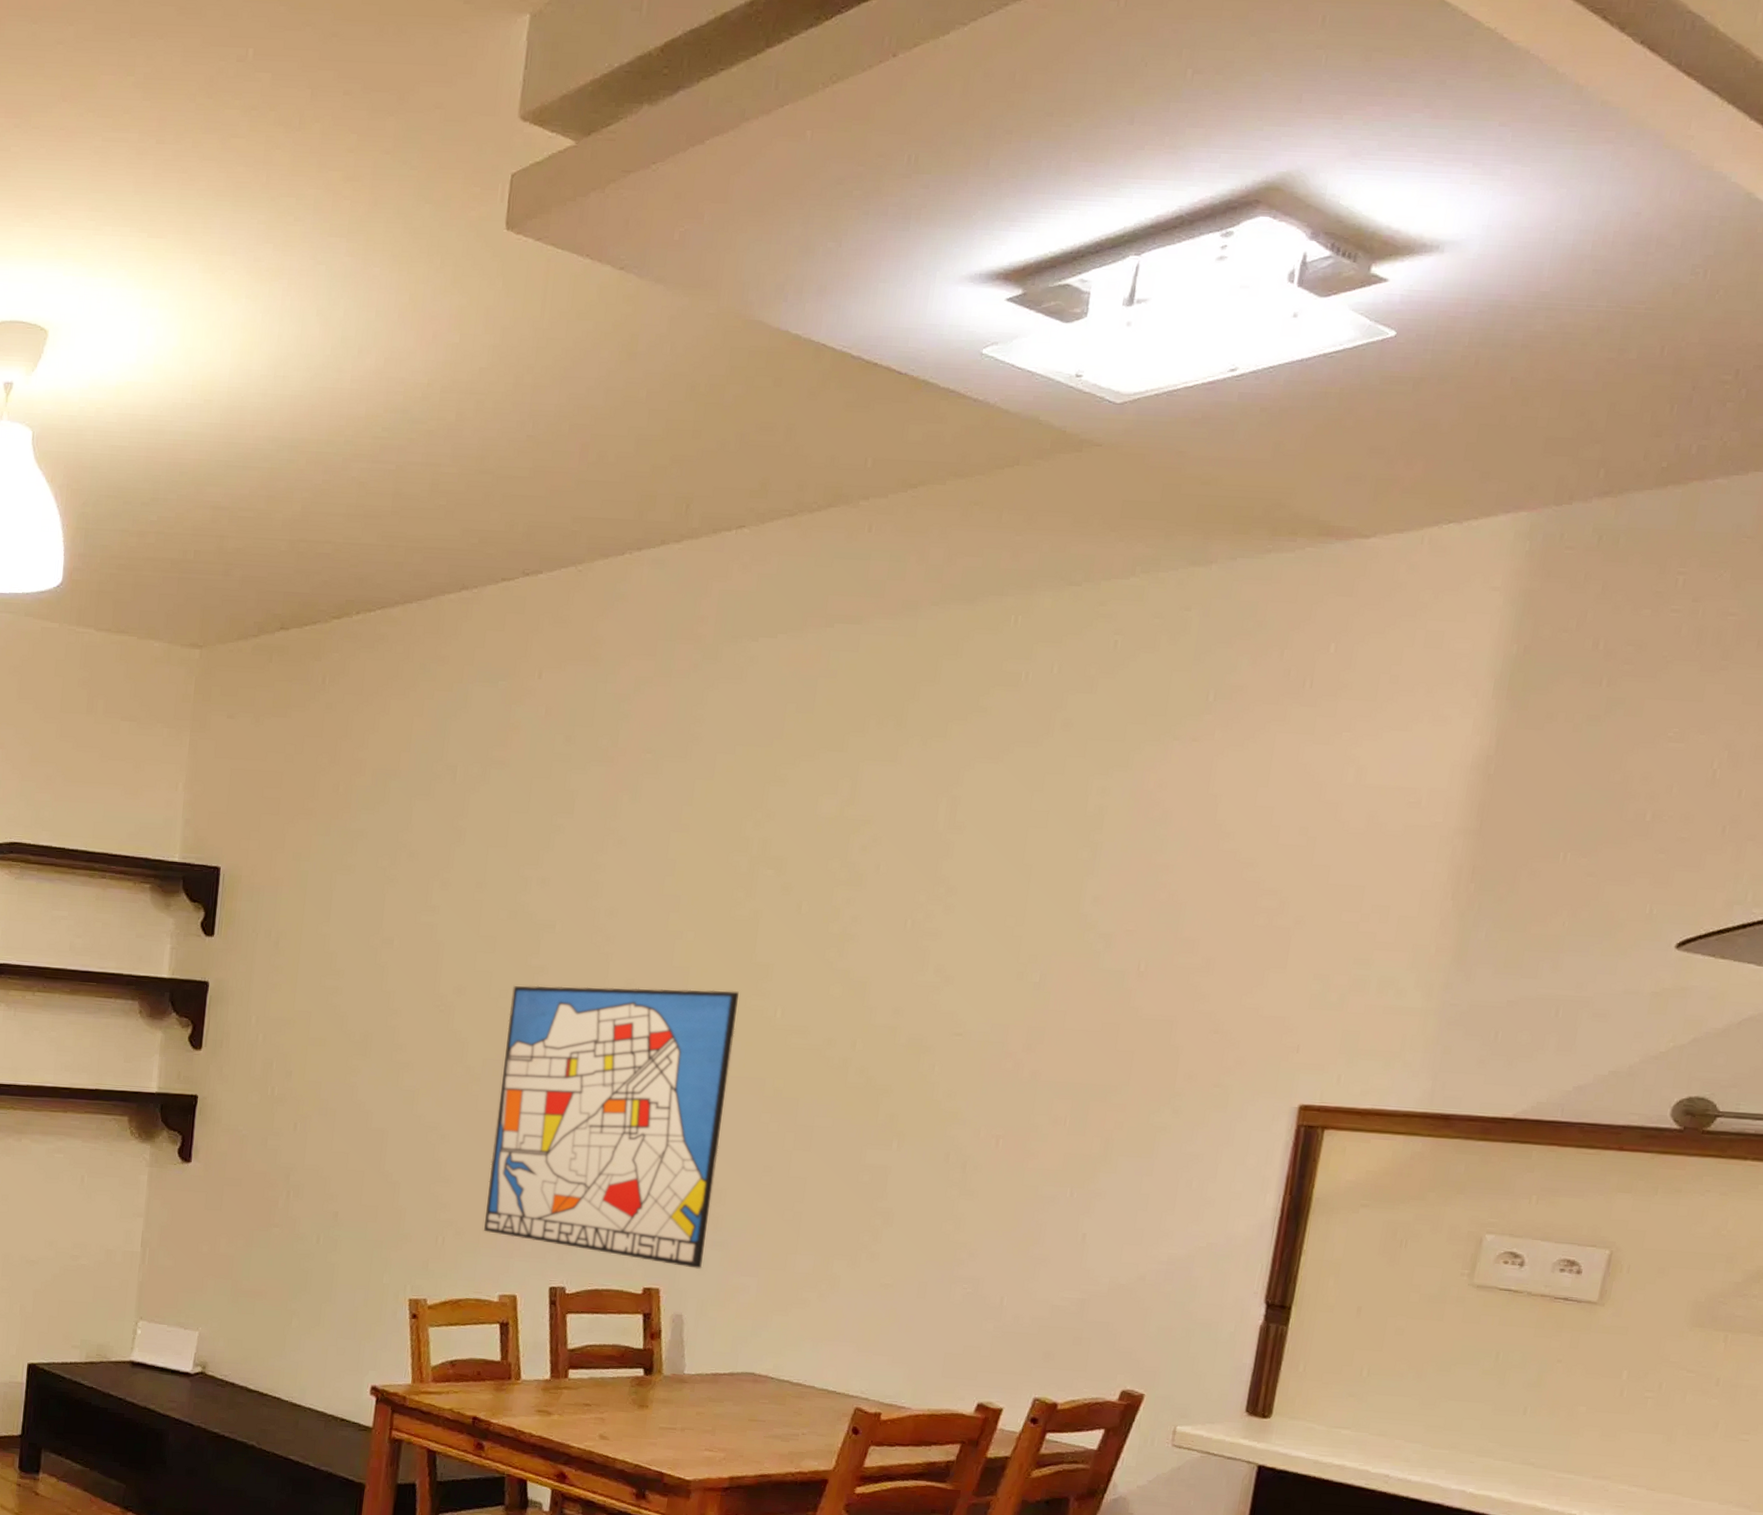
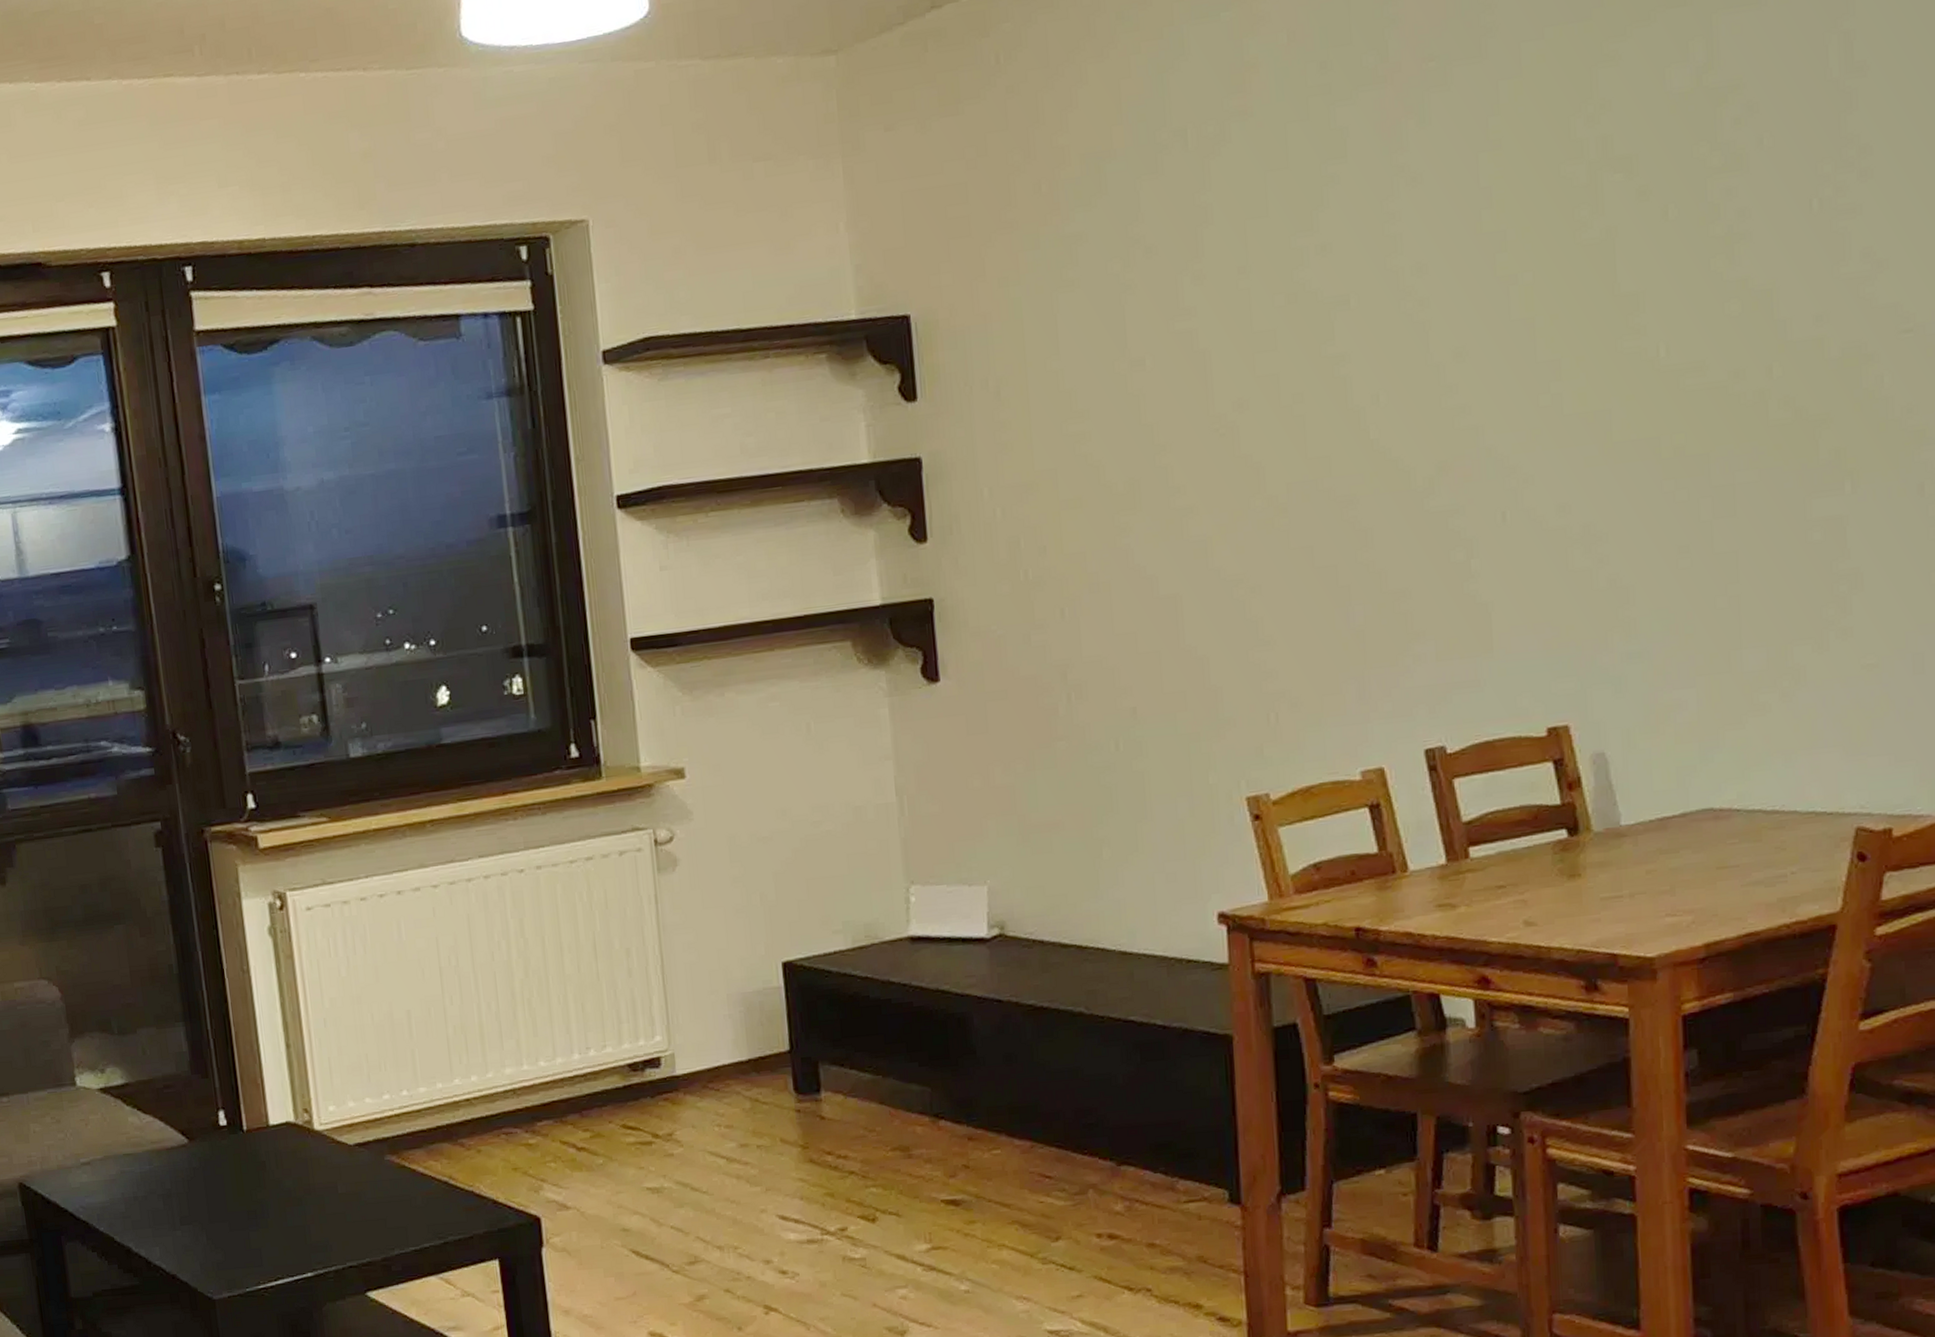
wall art: present [484,985,739,1269] -> none [1309,334,1620,697]

